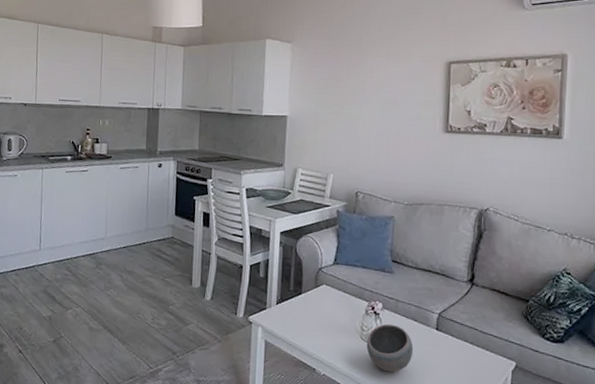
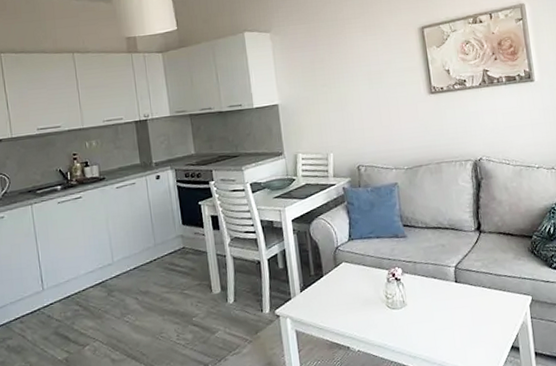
bowl: present [366,323,414,373] -> none [393,286,439,334]

